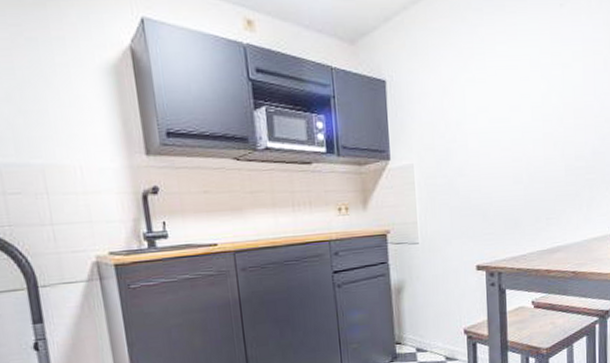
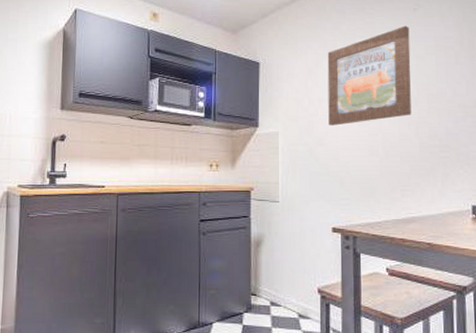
wall art: none [464,26,557,153] -> present [327,25,412,126]

